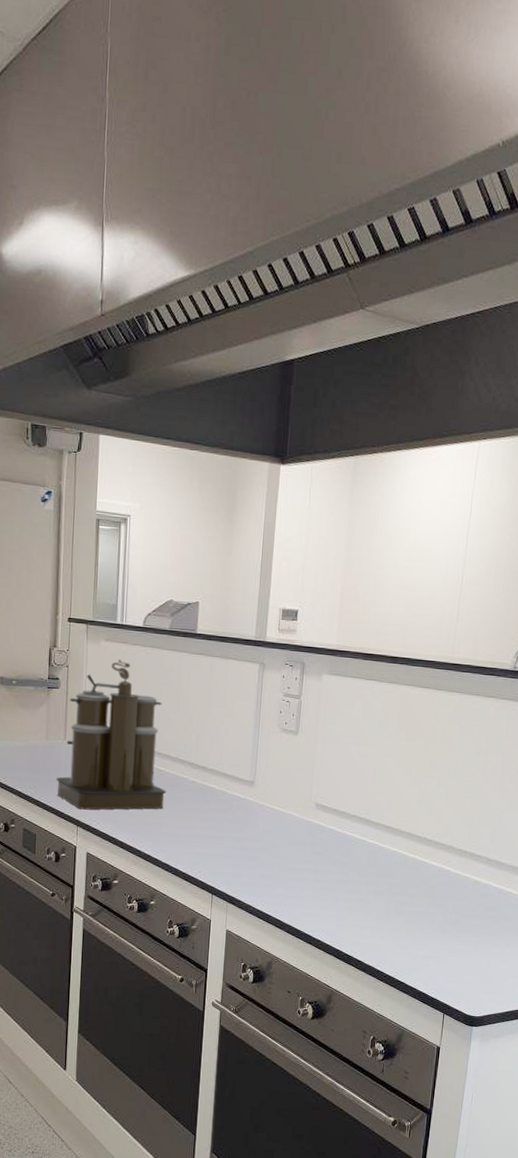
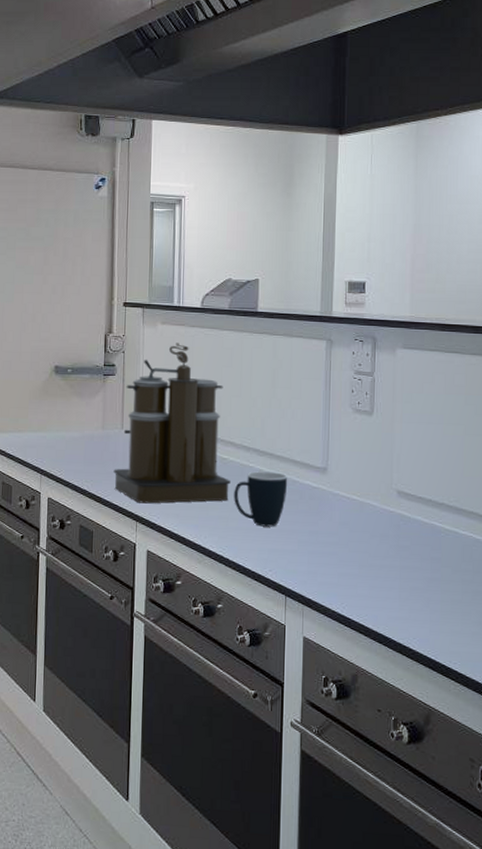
mug: none [168,783,219,834] -> present [234,471,288,527]

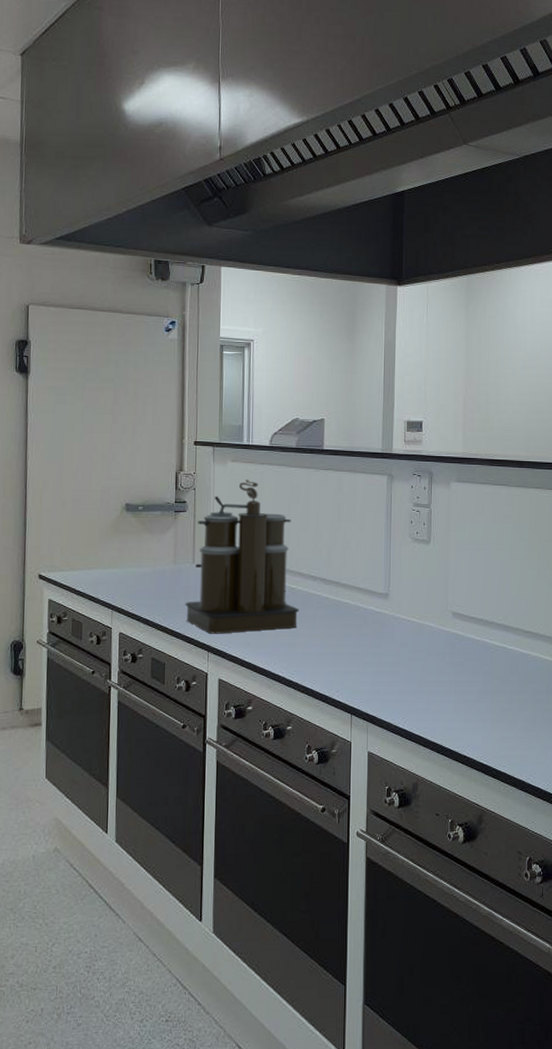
mug: present [234,471,288,527] -> none [302,599,353,651]

